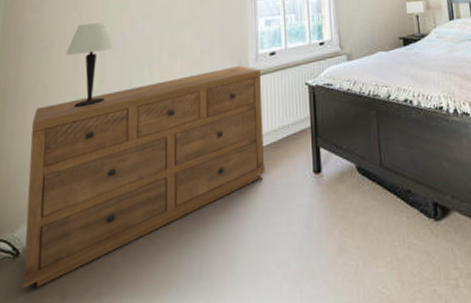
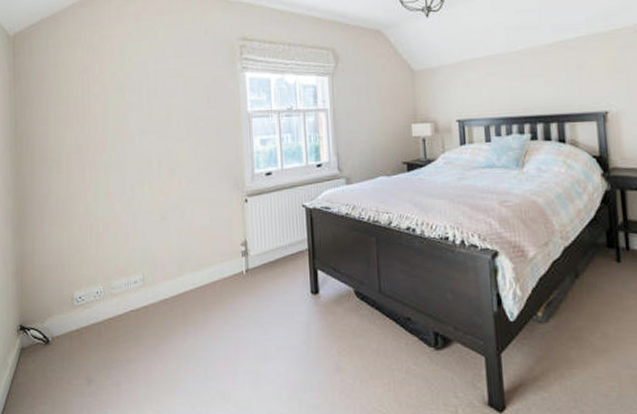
dresser: present [22,65,265,289] -> none [49,184,263,371]
table lamp: present [66,22,115,108] -> none [73,136,116,217]

